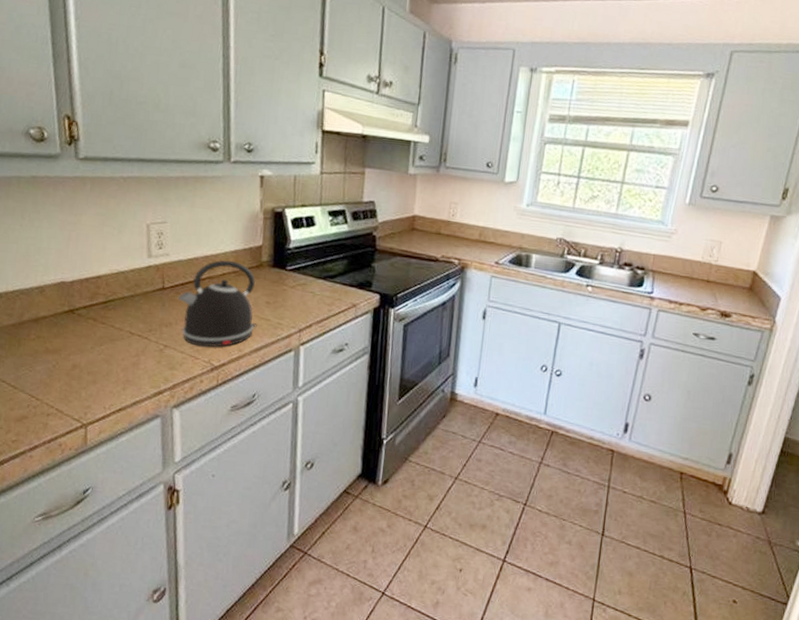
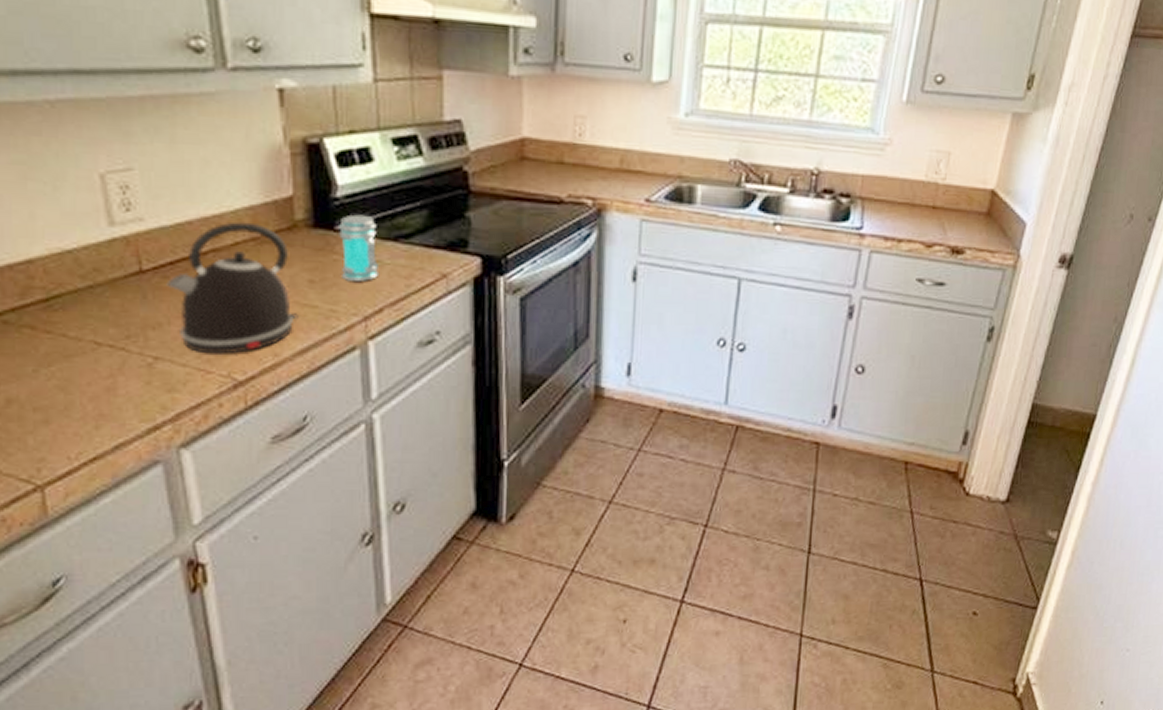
jar: none [288,260,313,305] -> present [339,214,380,281]

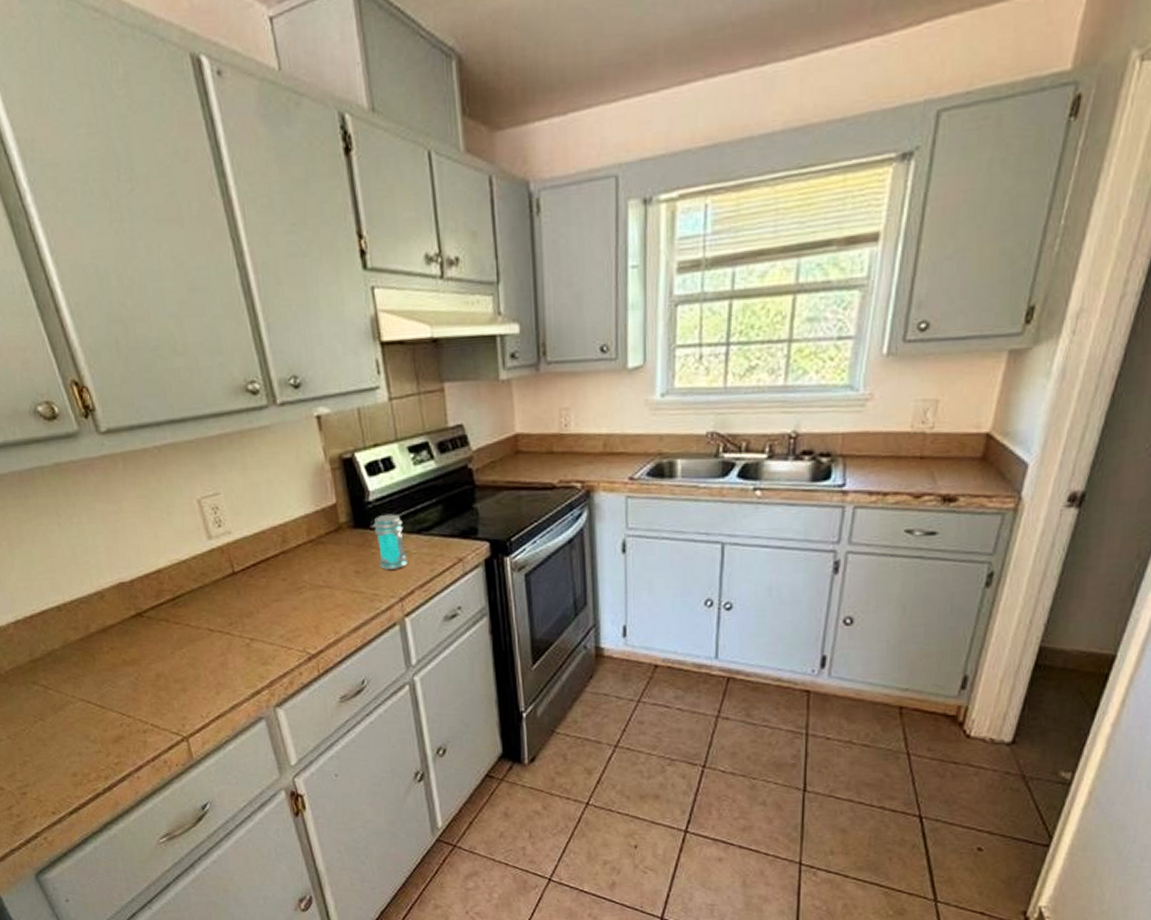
kettle: present [166,221,298,354] -> none [252,528,350,634]

